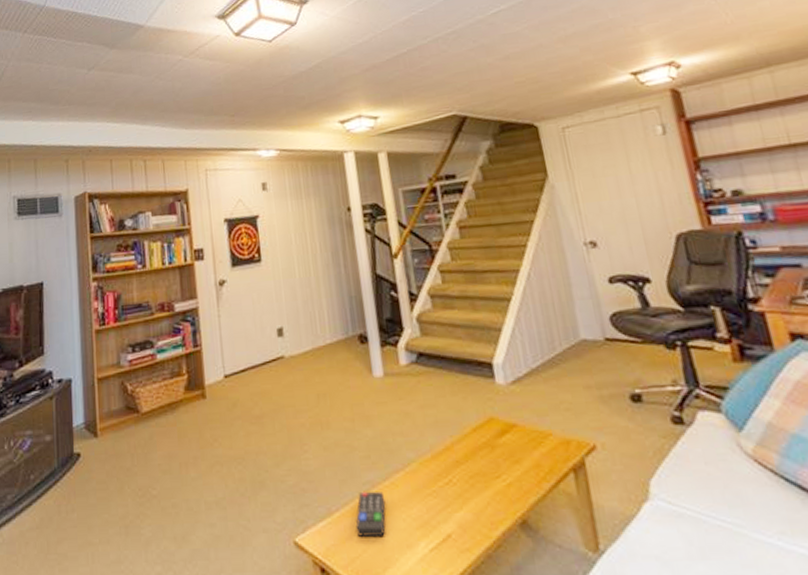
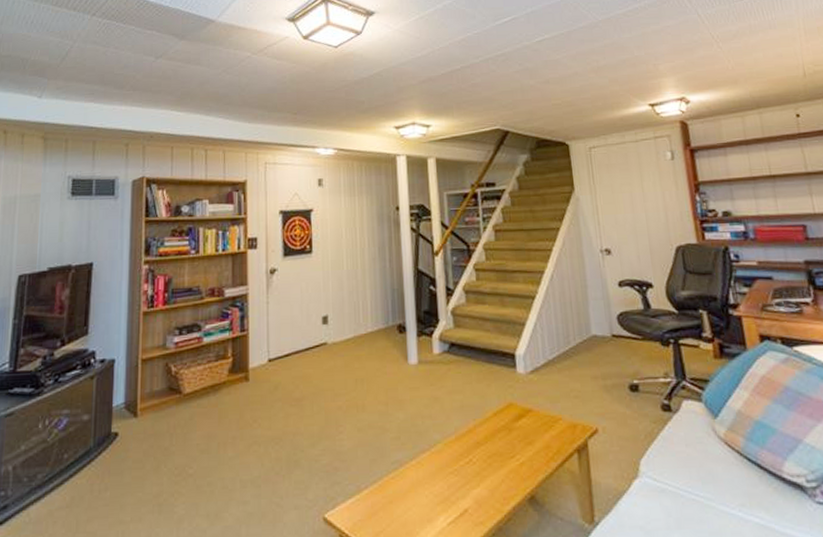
remote control: present [355,491,386,537] -> none [382,470,411,512]

